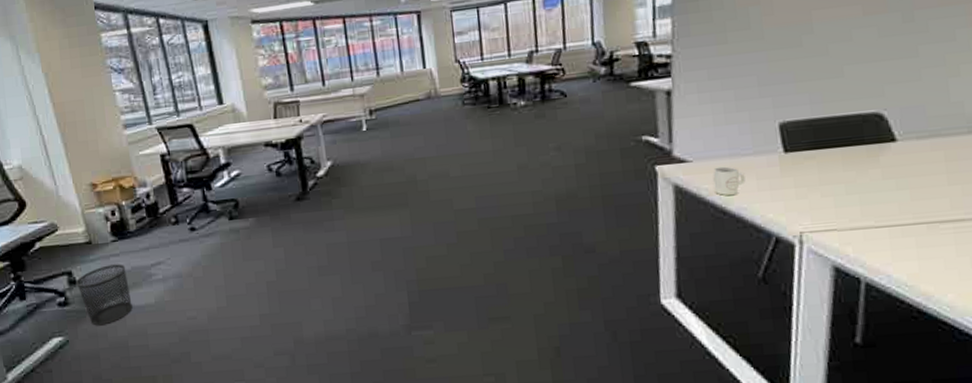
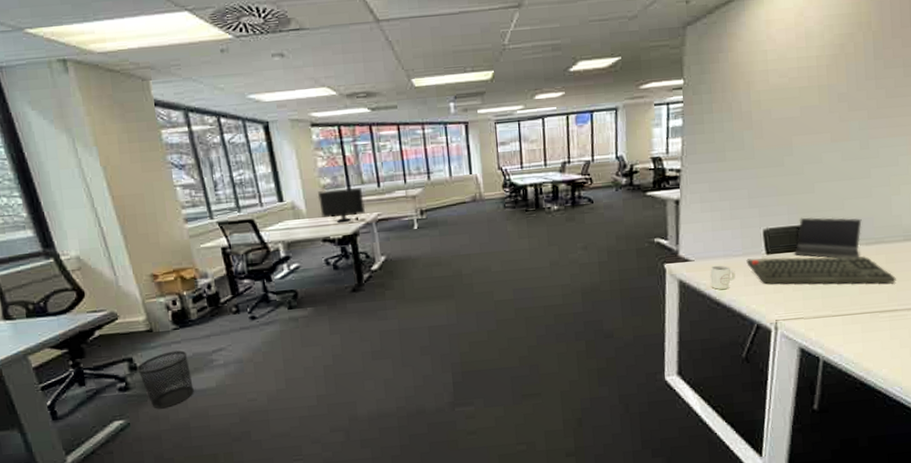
monitor: none [259,87,310,126] -> present [317,188,366,223]
computer keyboard: none [759,152,961,189] -> present [746,255,896,284]
laptop computer: none [821,106,910,157] -> present [795,217,862,259]

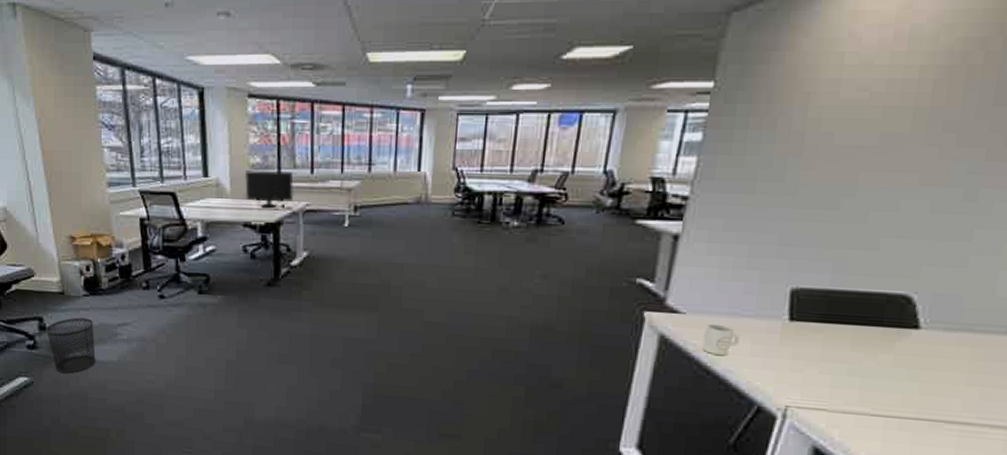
computer keyboard: present [746,255,896,284] -> none [758,322,982,387]
laptop computer: present [795,217,862,259] -> none [831,280,944,346]

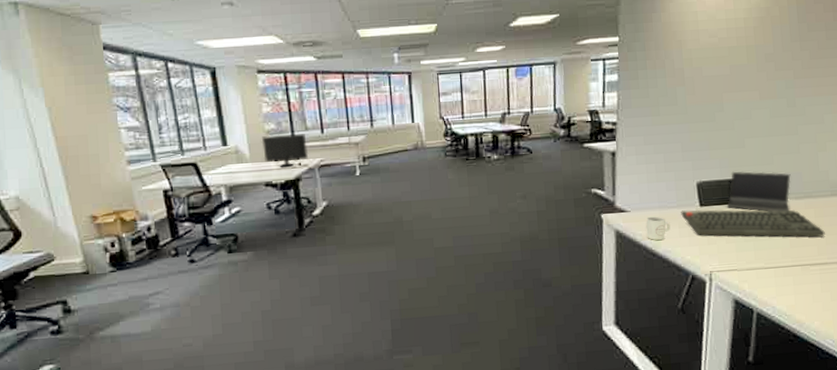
waste bin: present [46,317,96,374] -> none [71,293,128,353]
computer keyboard: none [758,322,982,387] -> present [681,209,825,237]
laptop computer: none [831,280,944,346] -> present [727,171,791,212]

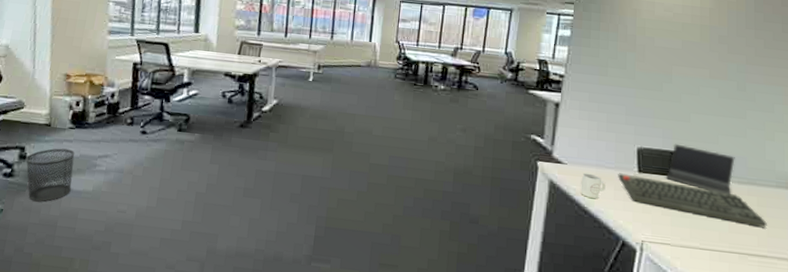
waste bin: none [71,293,128,353] -> present [26,148,75,202]
monitor: present [261,134,309,168] -> none [228,30,270,63]

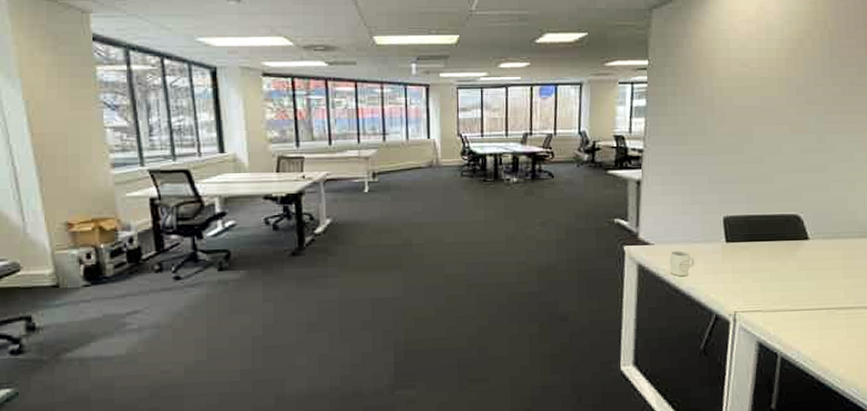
waste bin: present [26,148,75,202] -> none [36,310,99,377]
computer keyboard: present [618,173,767,227] -> none [706,245,852,280]
laptop computer: present [666,143,735,195] -> none [754,207,819,252]

